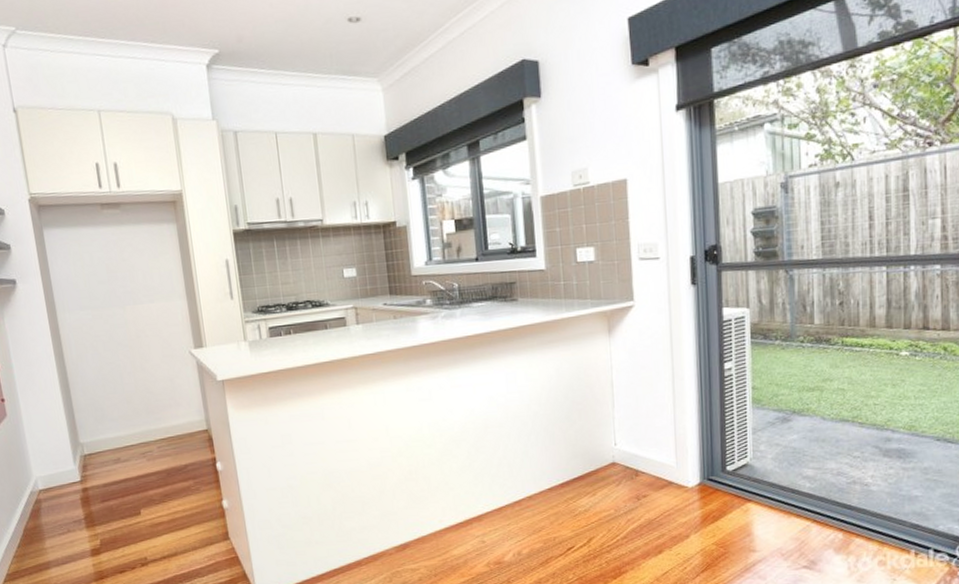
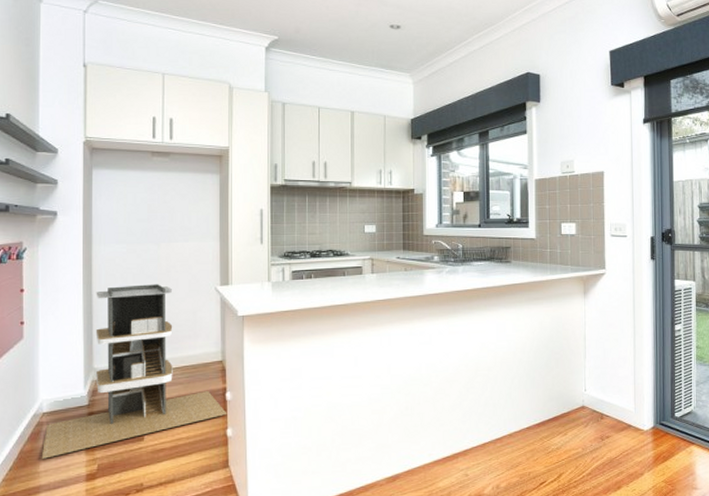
architectural model: none [44,351,221,536] -> present [41,284,227,459]

